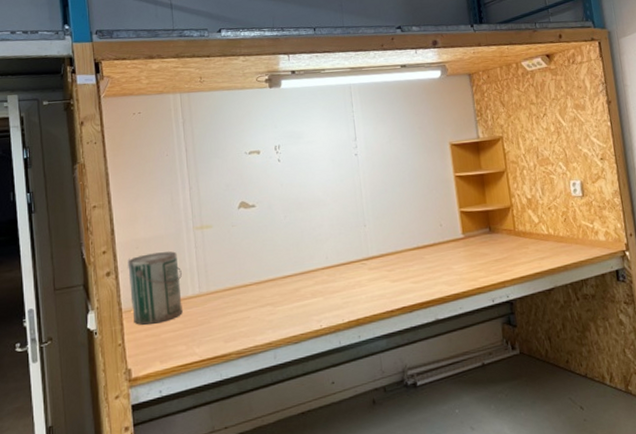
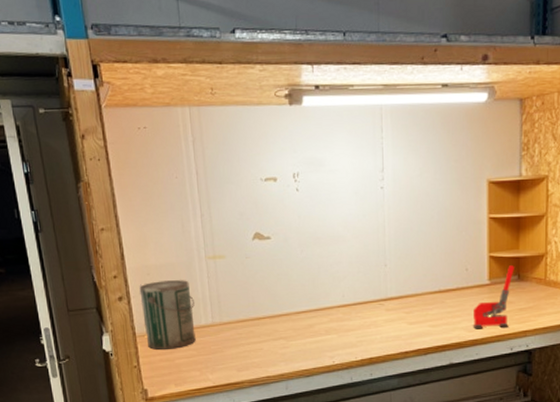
clamp: none [452,219,487,283] -> present [472,265,514,330]

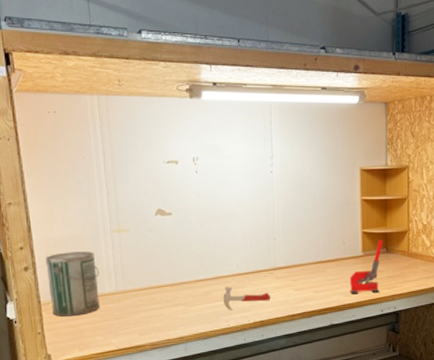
hammer: none [327,319,381,346] -> present [223,286,271,311]

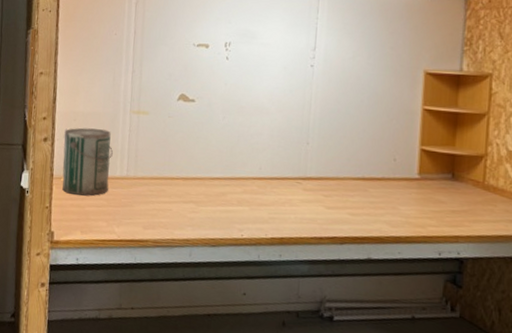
hammer: present [223,286,271,311] -> none [238,190,296,220]
clamp: present [349,240,383,295] -> none [396,162,449,229]

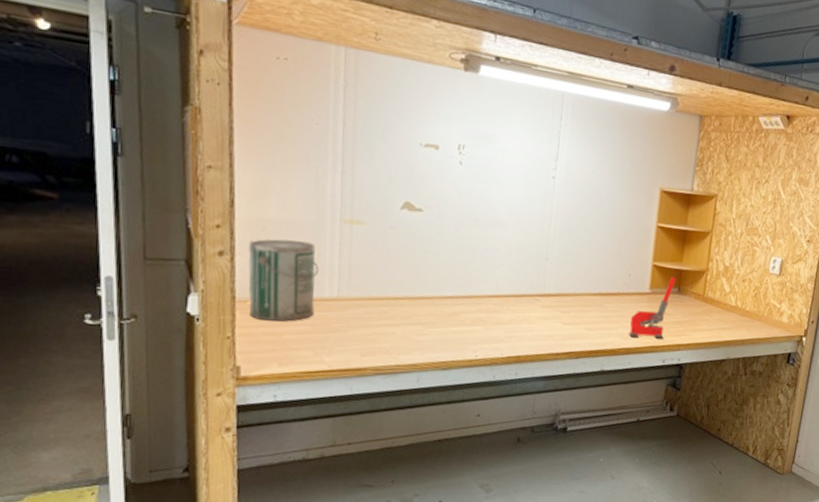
clamp: none [396,162,449,229] -> present [628,277,676,339]

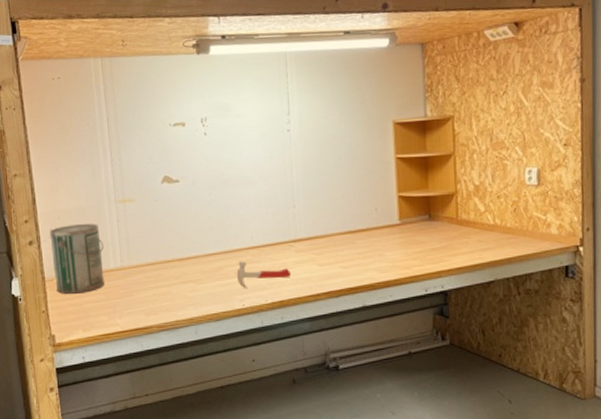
hammer: none [473,309,533,340] -> present [236,261,292,289]
clamp: present [628,277,676,339] -> none [384,205,425,271]

